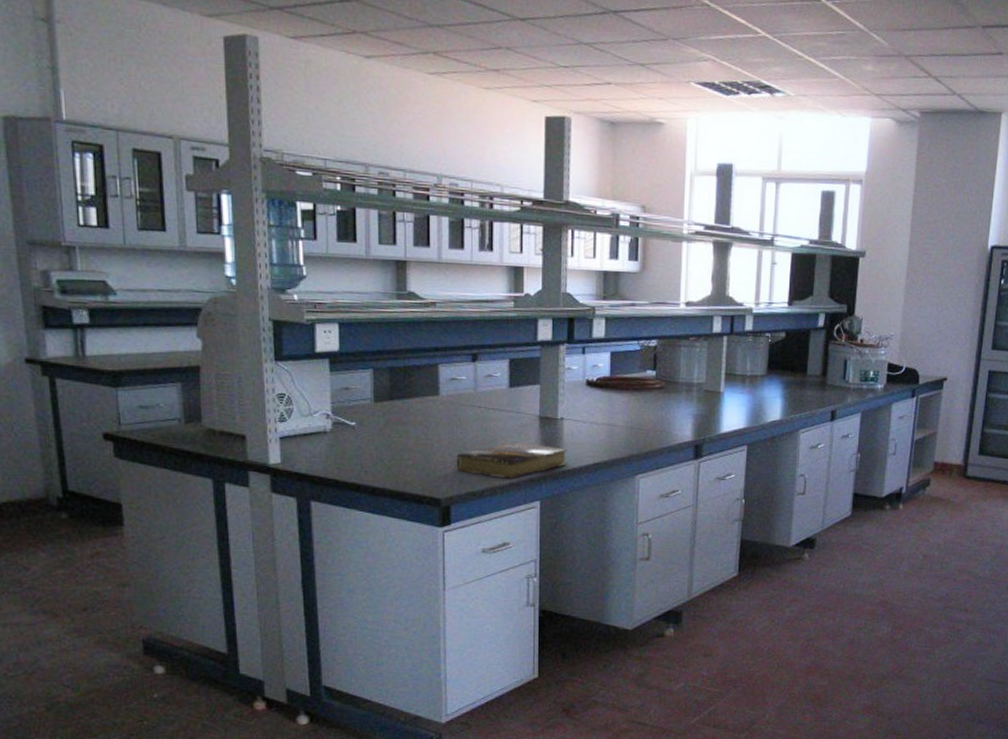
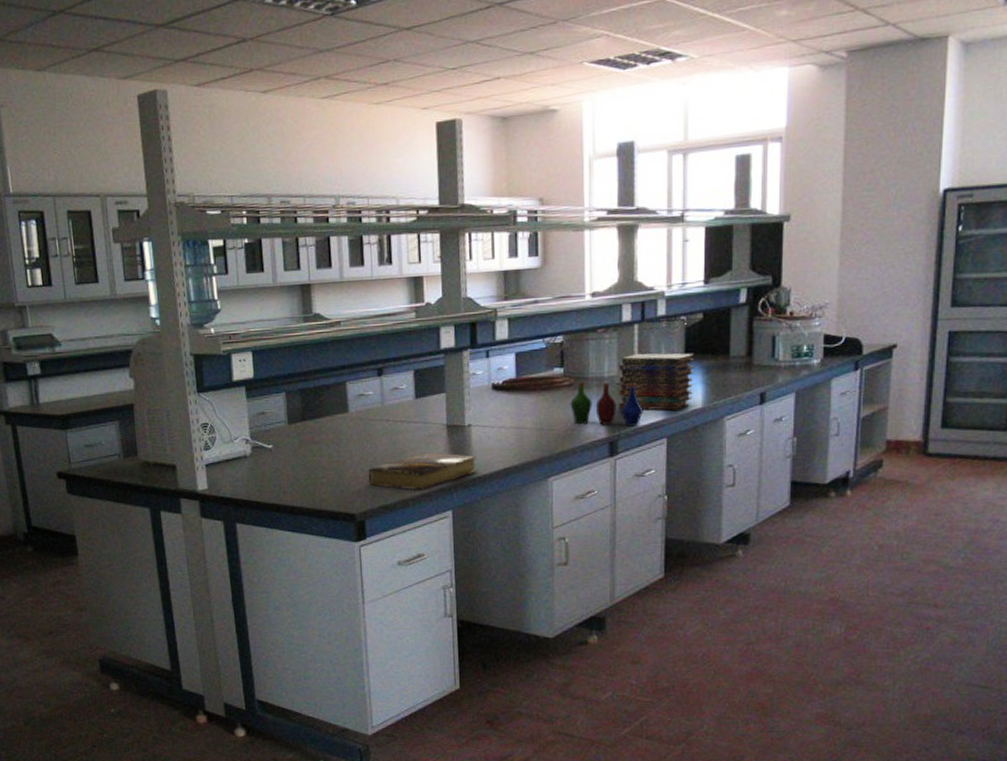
bottle: none [660,386,728,432] -> present [570,382,643,427]
book stack: none [706,363,777,420] -> present [618,353,695,411]

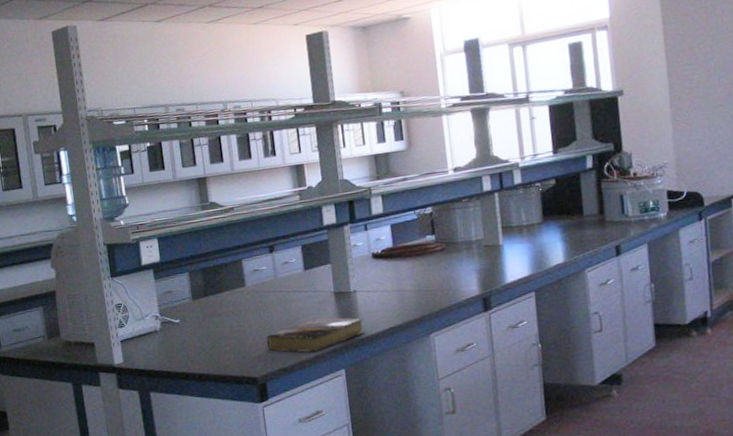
bottle: present [570,382,643,427] -> none [443,244,511,285]
book stack: present [618,353,695,411] -> none [484,214,554,268]

